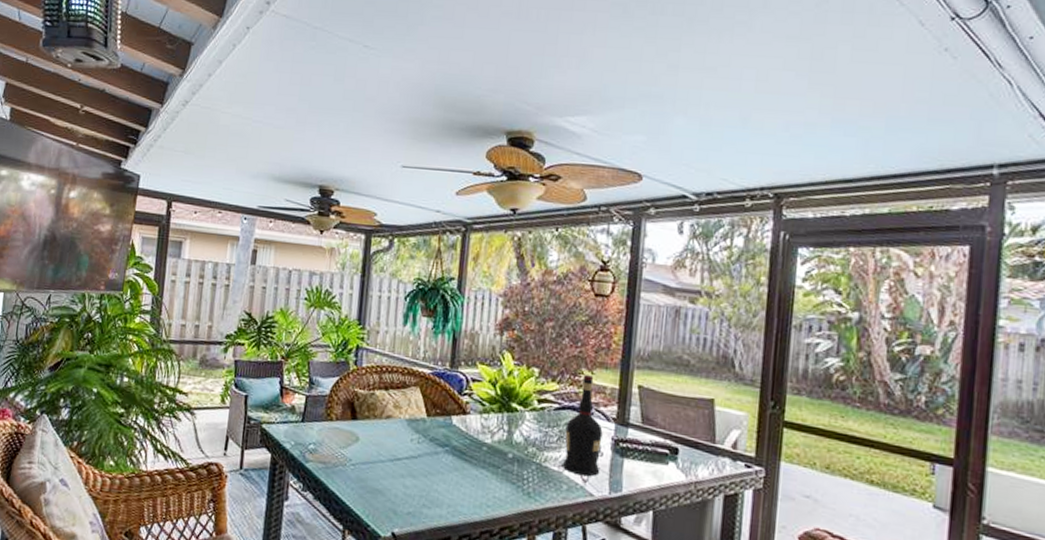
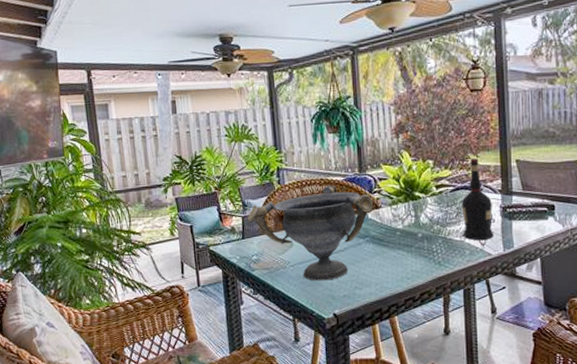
decorative bowl: none [312,376,462,491] -> present [248,184,374,281]

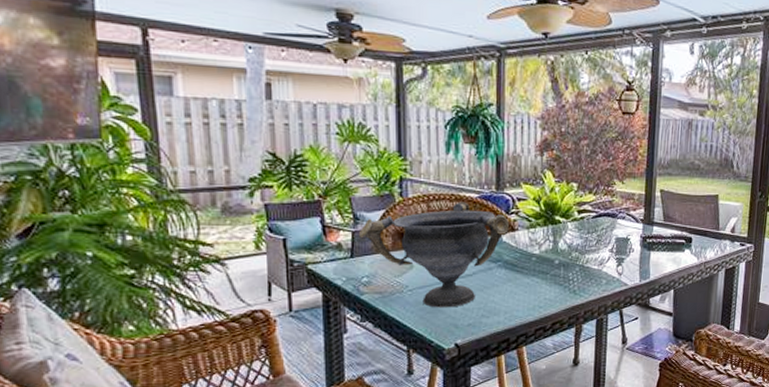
liquor: present [461,159,494,240] -> none [601,185,633,269]

